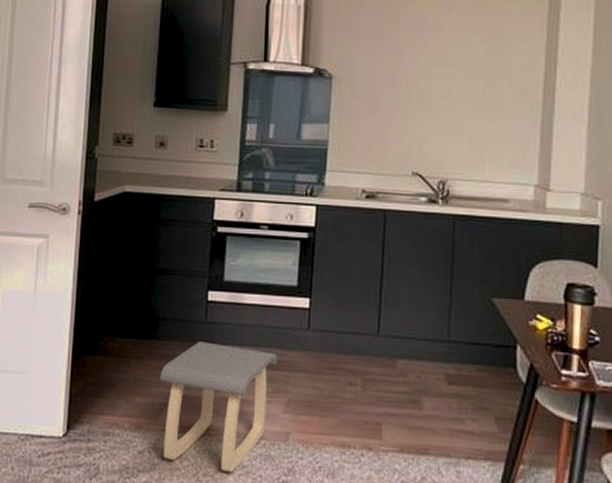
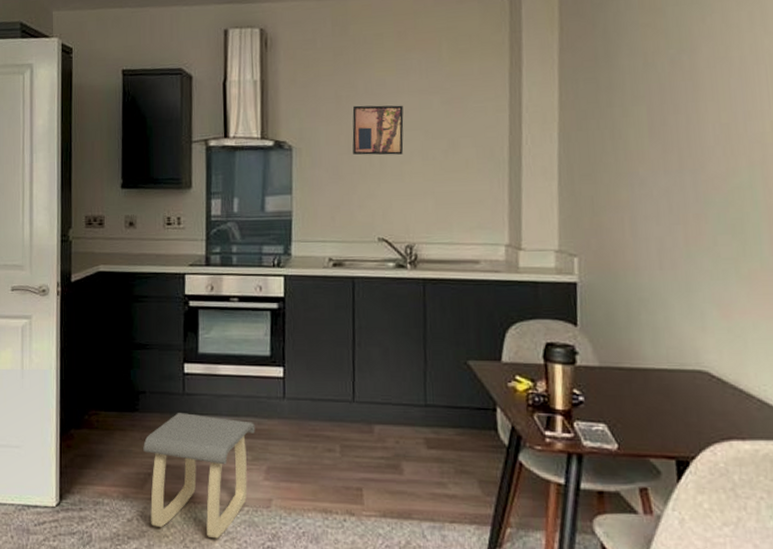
wall art: none [392,38,444,90] -> present [352,105,404,155]

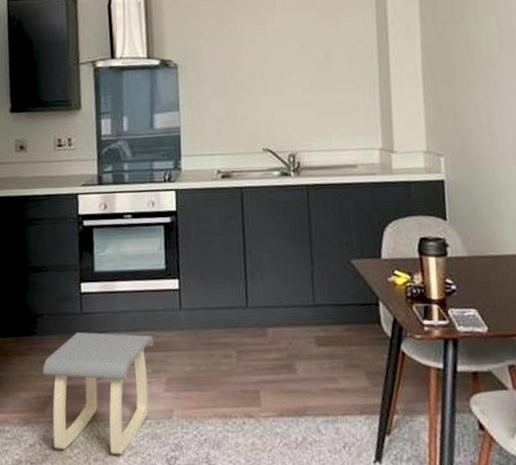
wall art: present [352,105,404,155] -> none [233,21,282,71]

